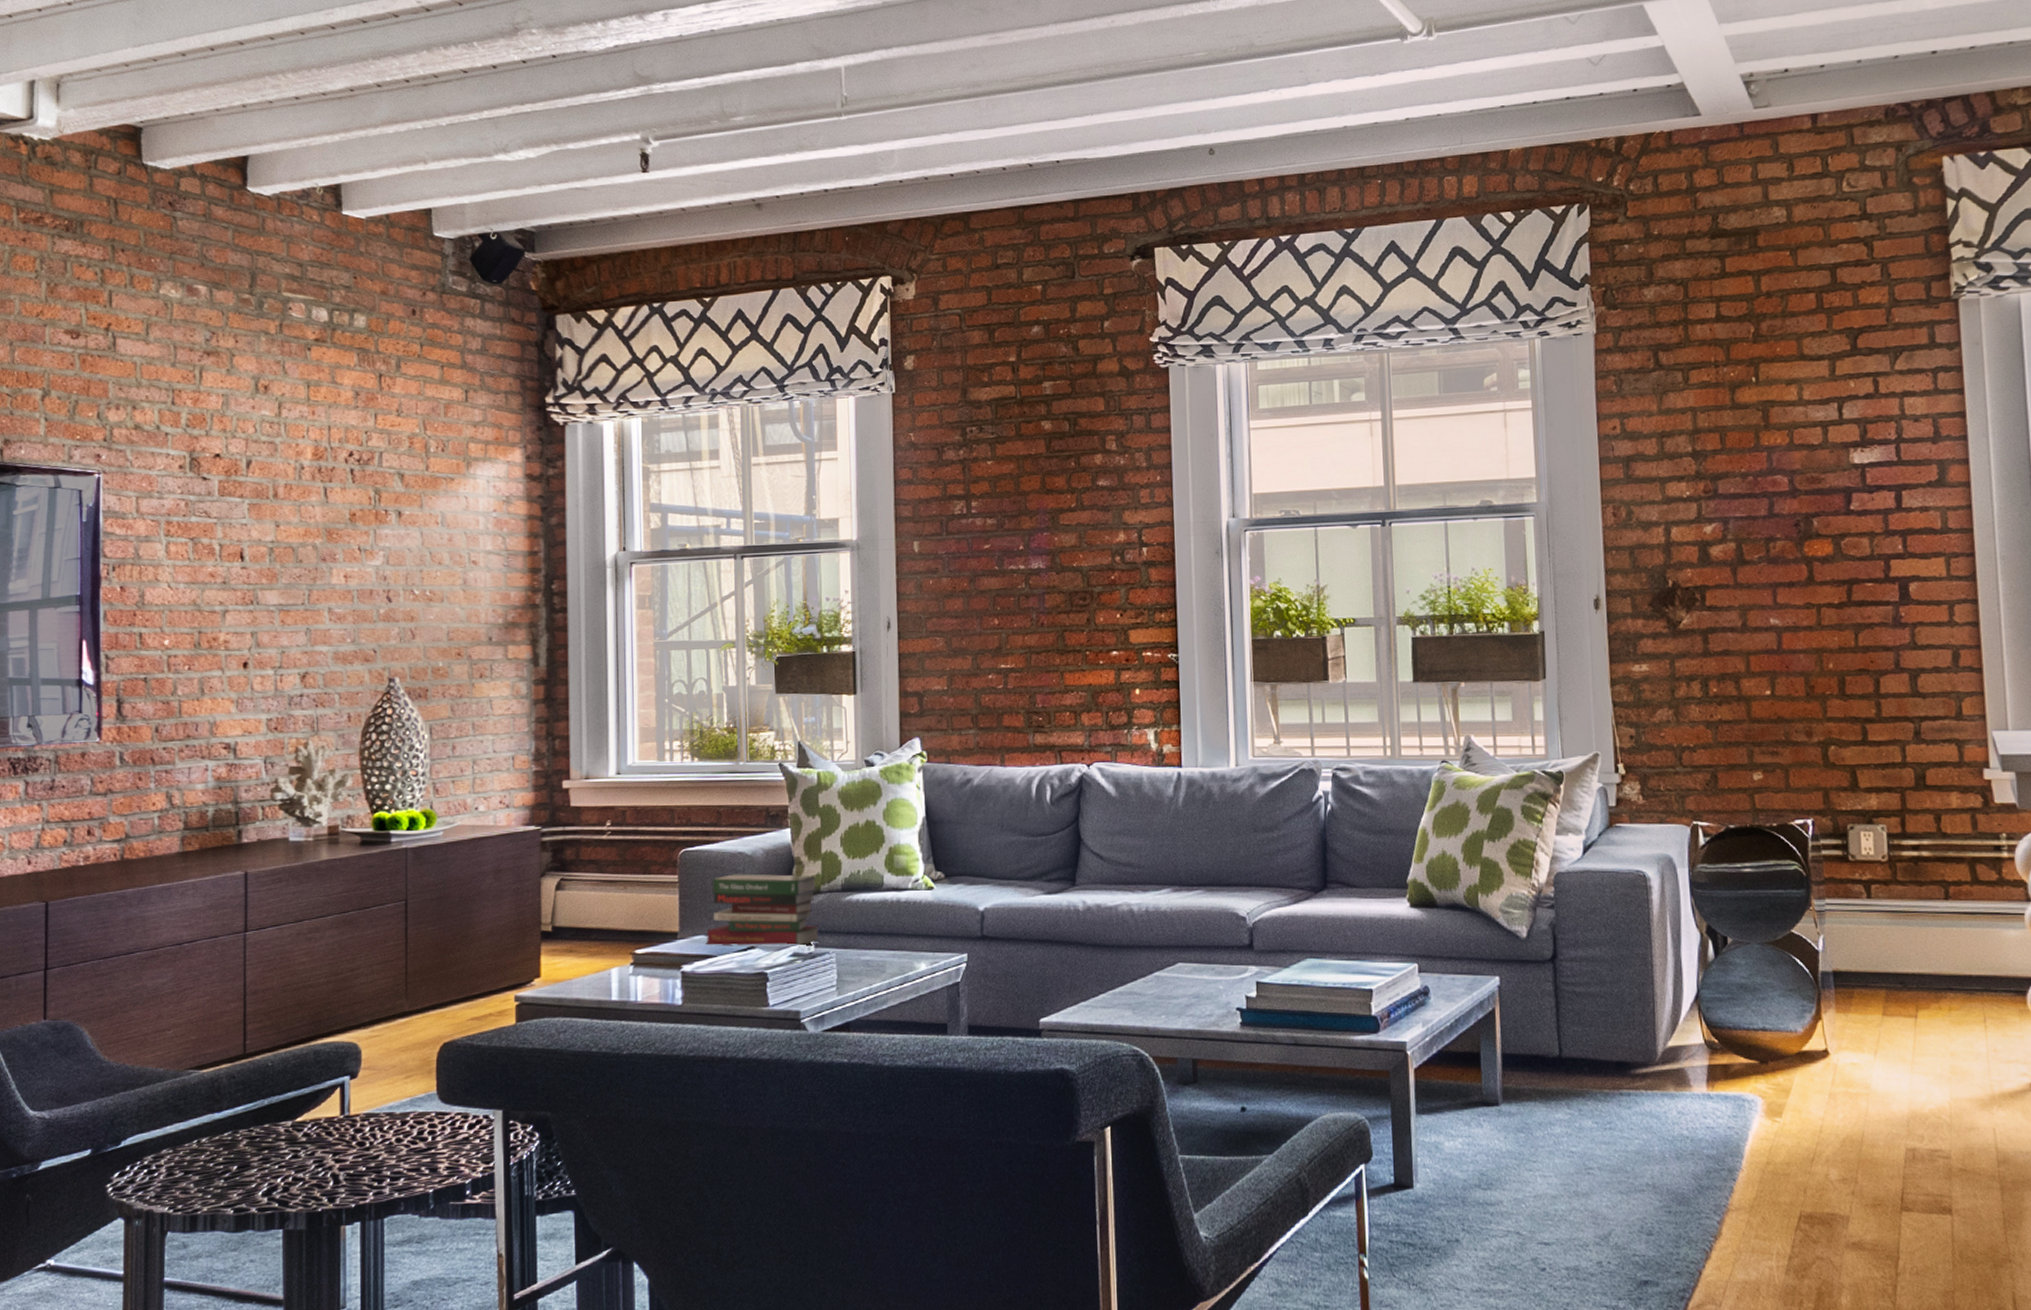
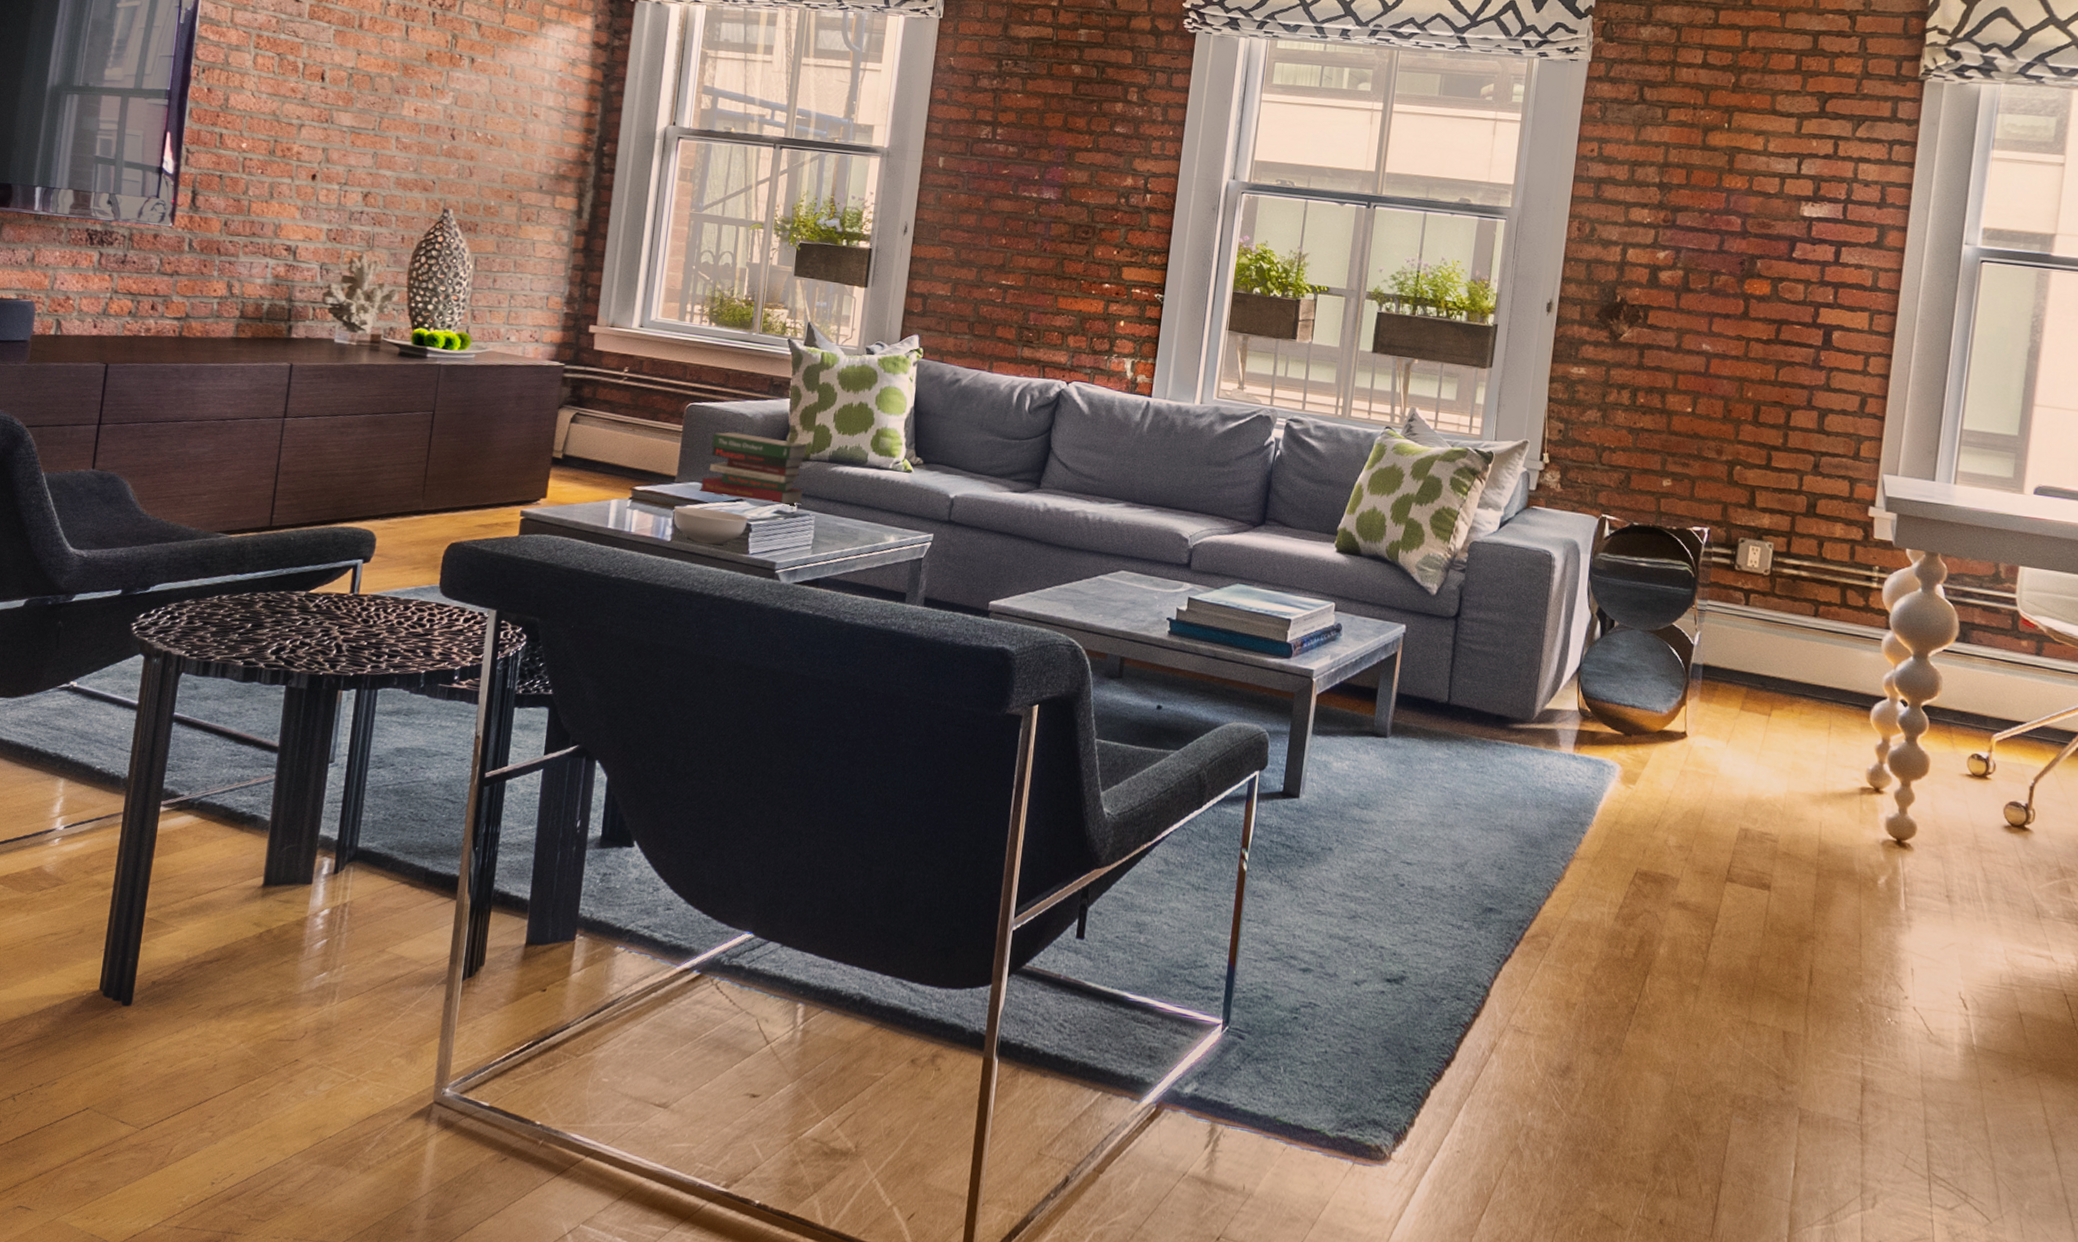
bowl: none [681,962,763,1002] -> present [673,506,748,545]

